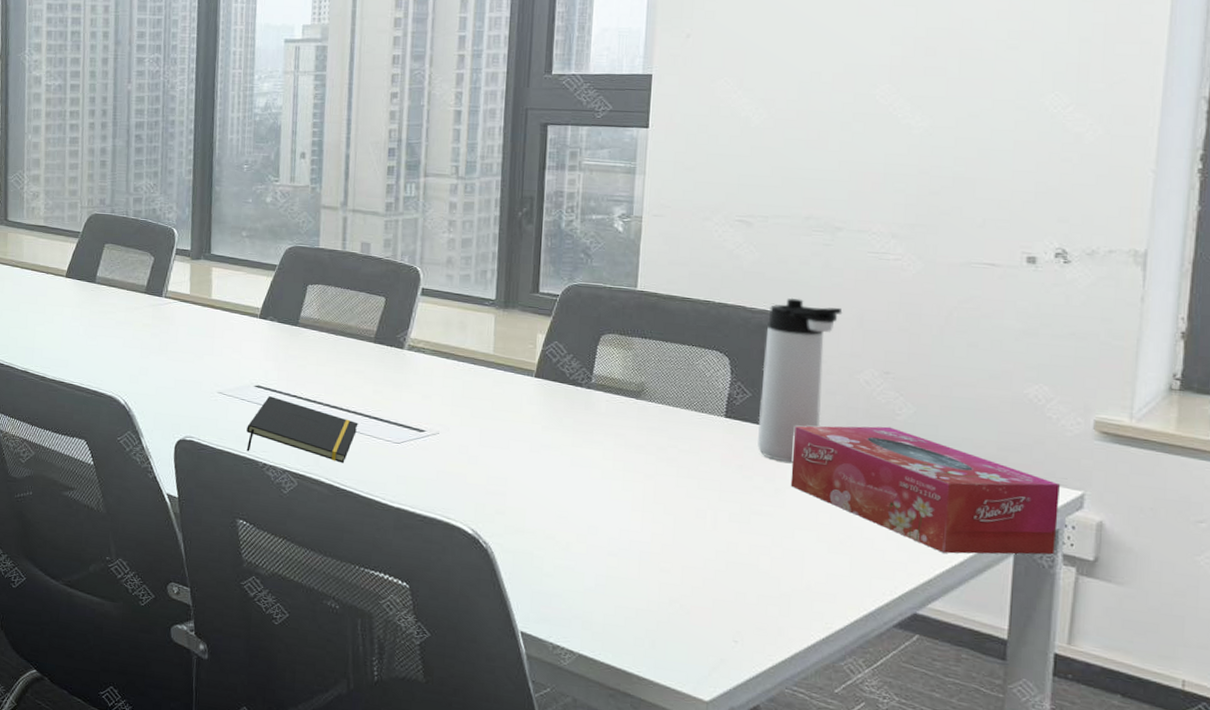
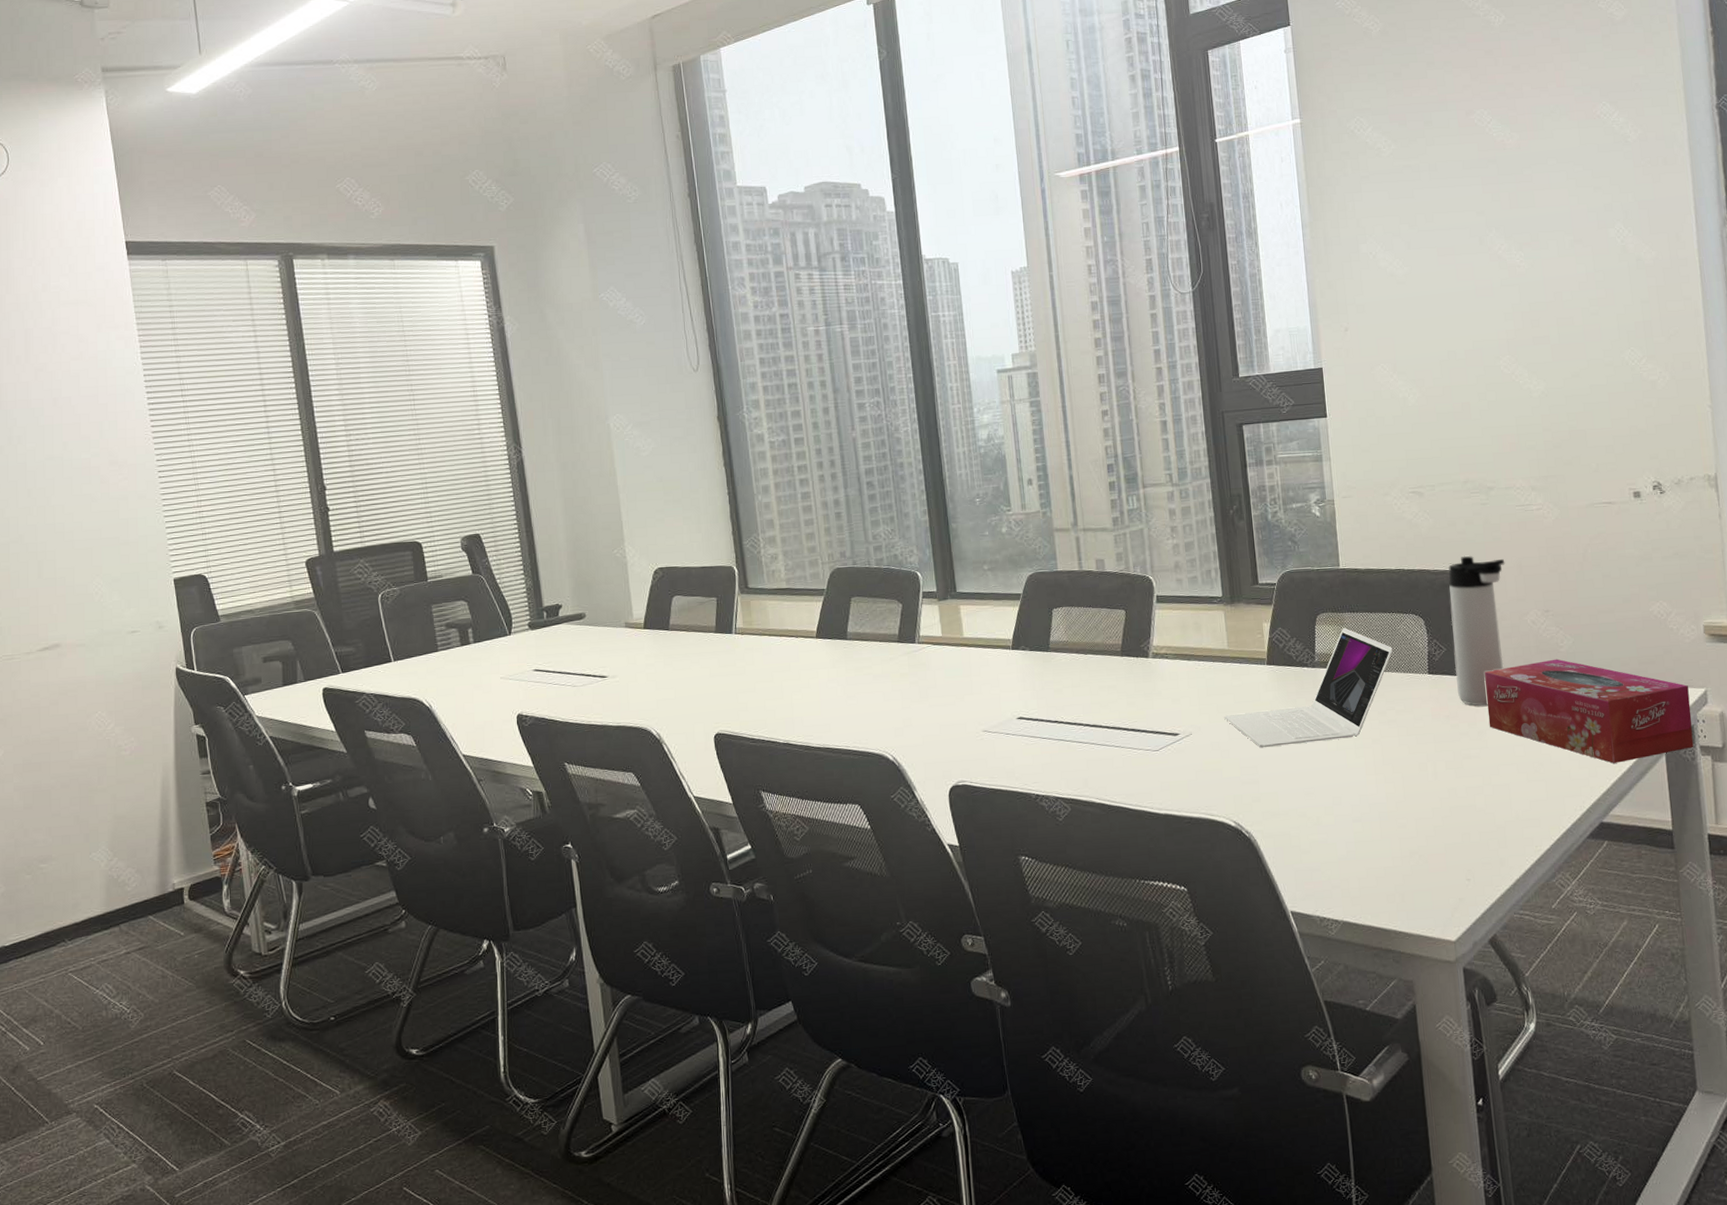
notepad: present [246,396,358,463] -> none [1015,726,1118,786]
laptop: none [478,353,686,469] -> present [1224,628,1393,748]

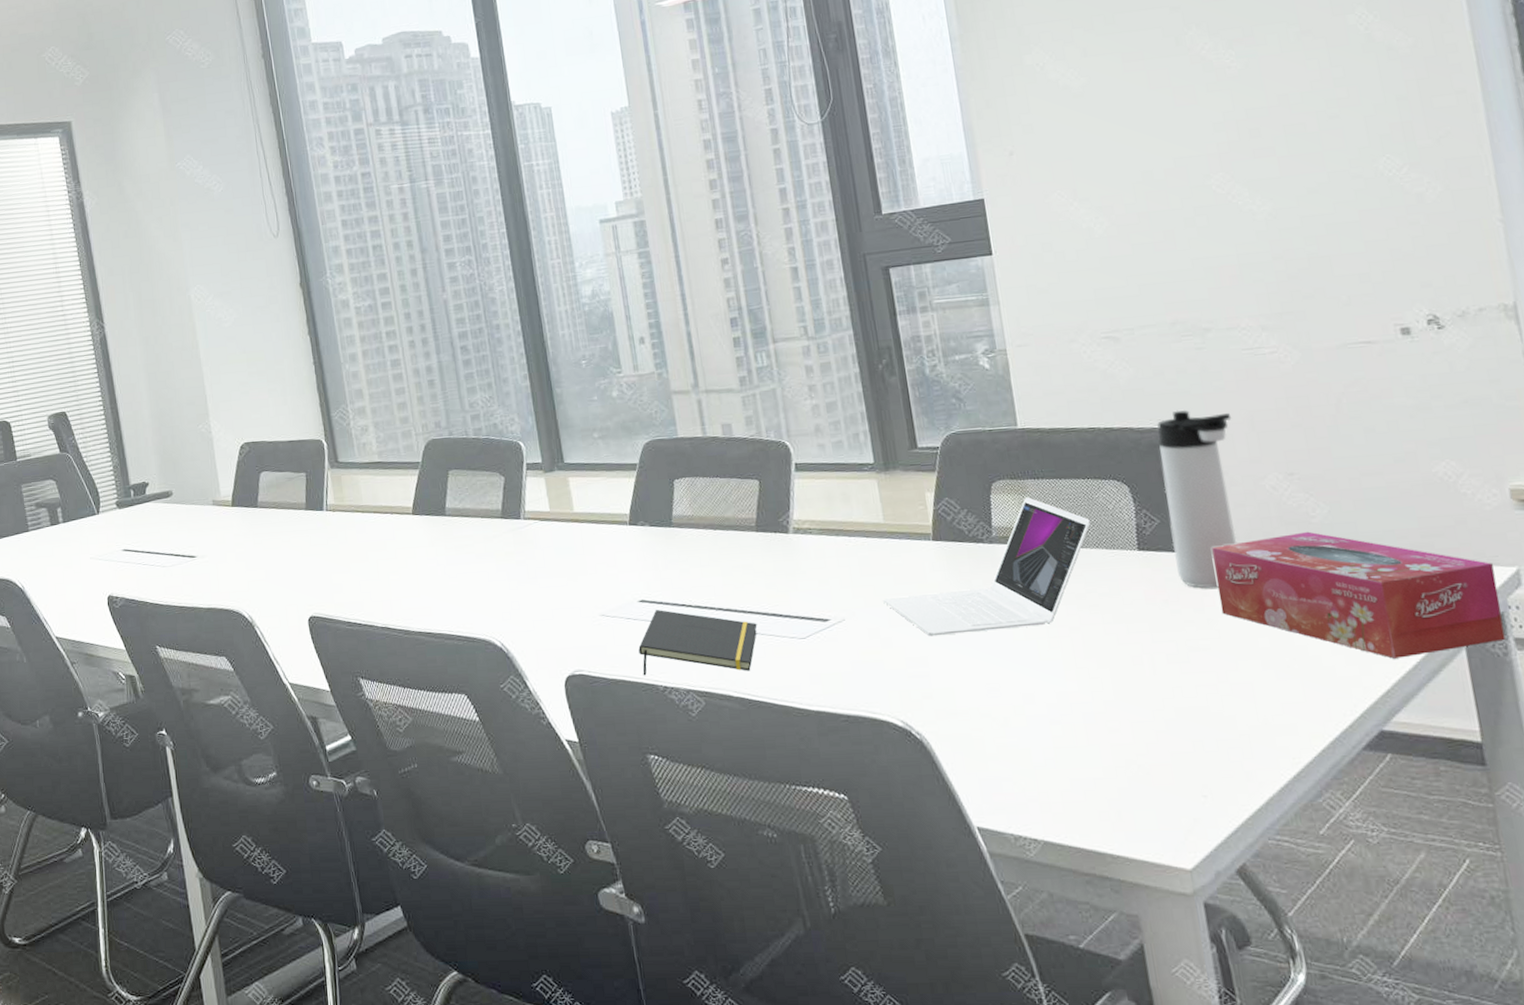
notepad: none [1015,726,1118,786] -> present [638,610,757,676]

